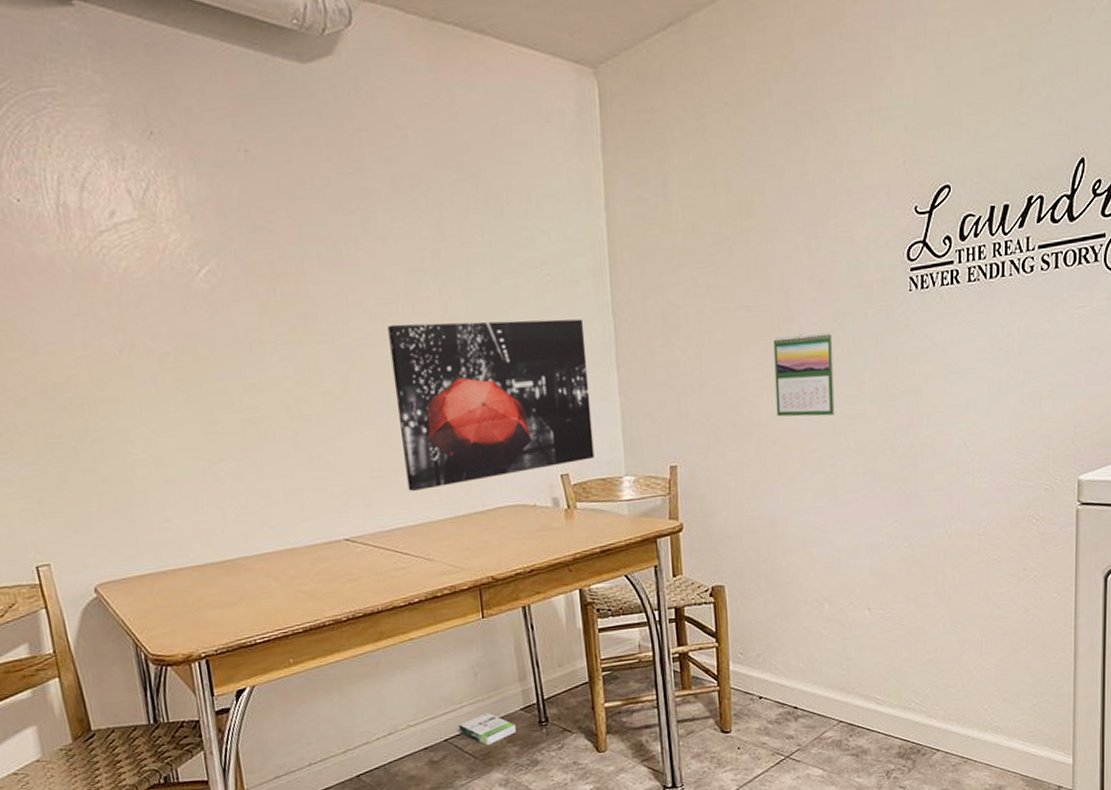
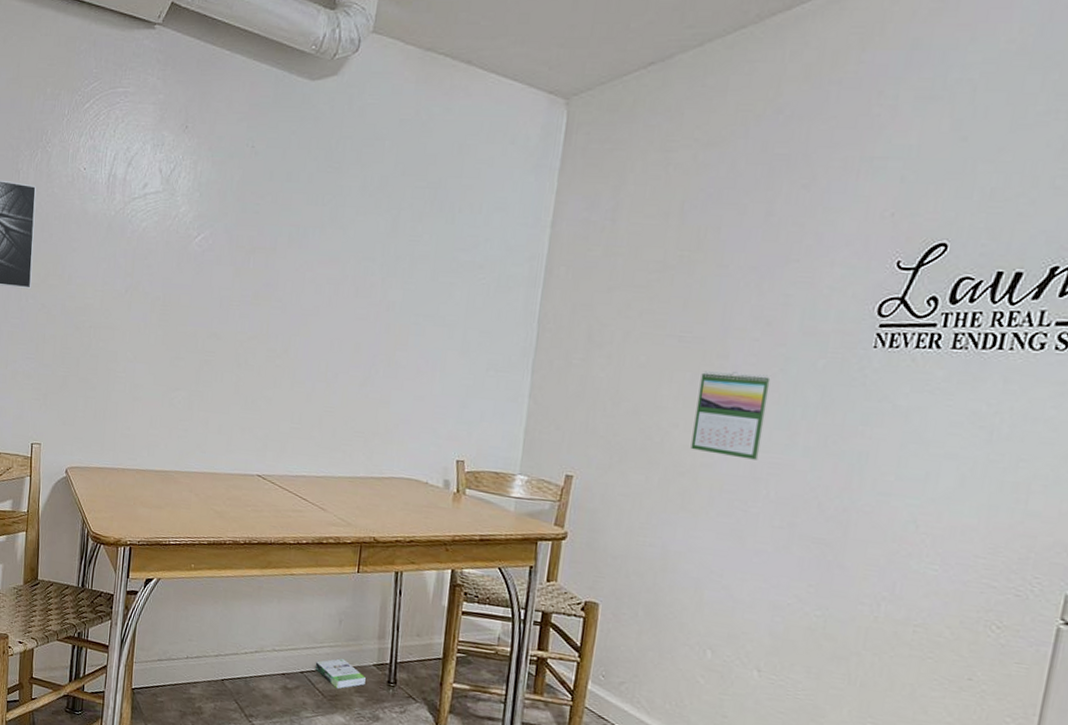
wall art: present [388,319,595,491] -> none [319,301,508,452]

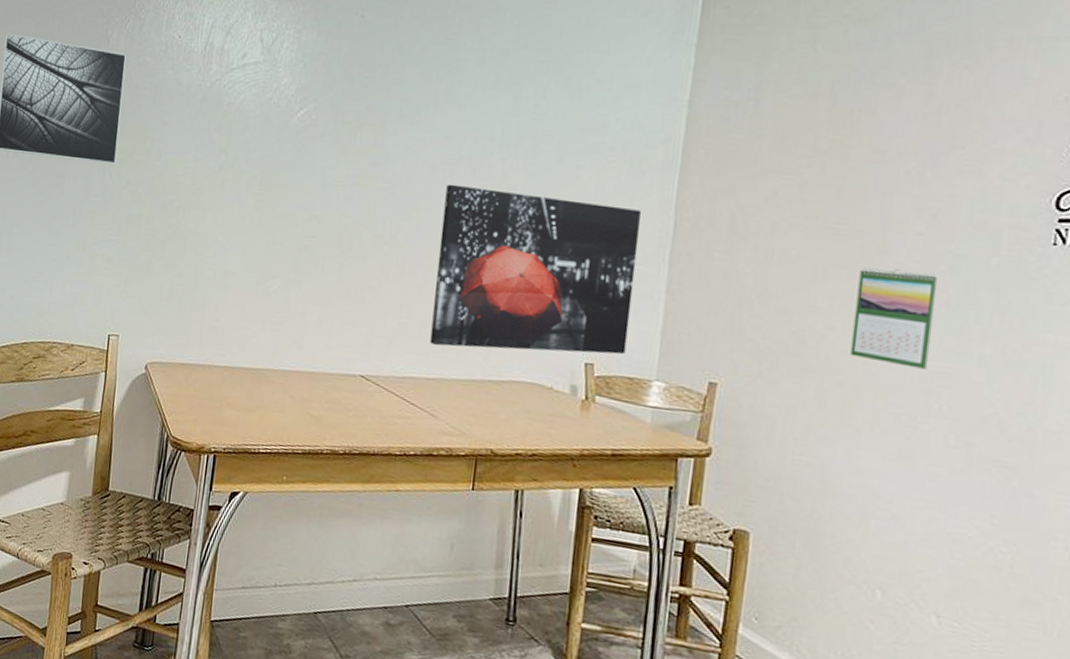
box: present [315,658,366,690] -> none [422,590,481,628]
wall art: none [319,301,508,452] -> present [429,184,642,355]

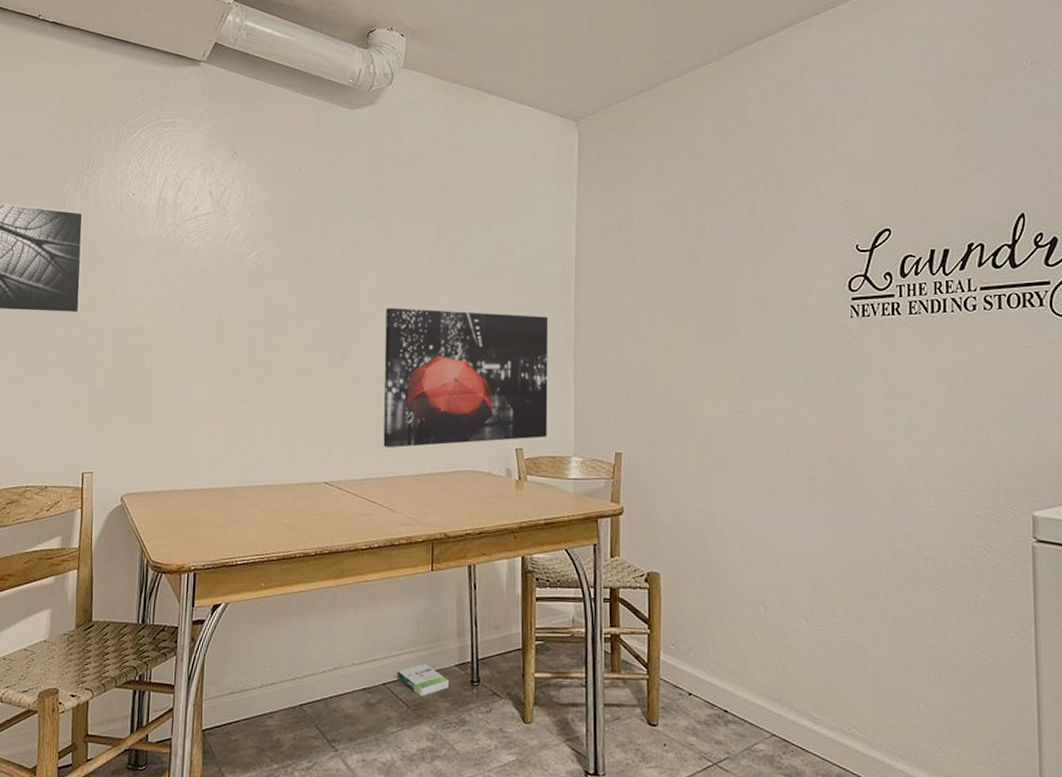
box: none [422,590,481,628] -> present [396,664,449,697]
calendar: present [850,267,939,370] -> none [718,347,776,423]

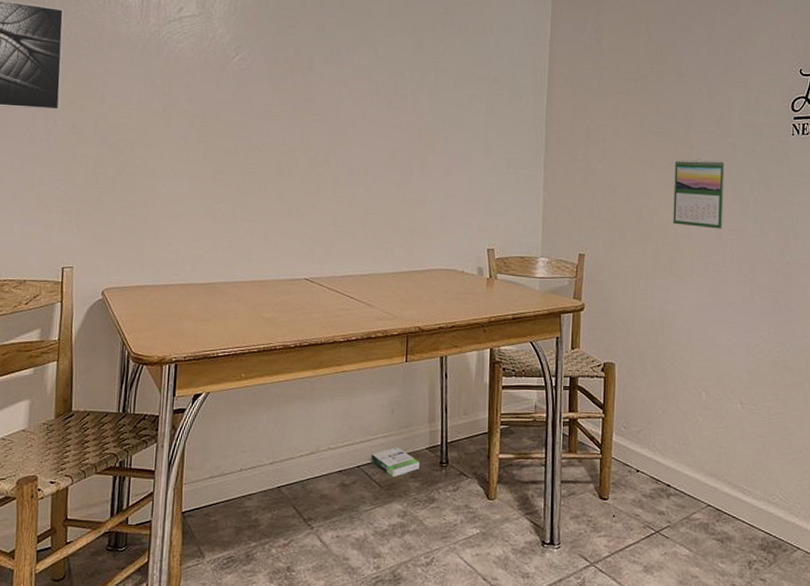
wall art: present [383,307,549,448] -> none [362,113,522,247]
calendar: none [718,347,776,423] -> present [673,159,725,229]

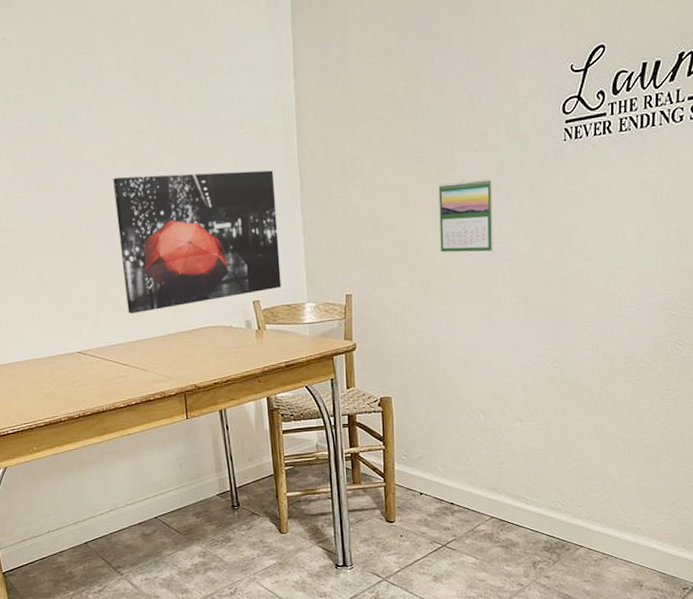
wall art: none [362,113,522,247] -> present [113,170,282,313]
box: present [370,447,420,478] -> none [166,497,213,524]

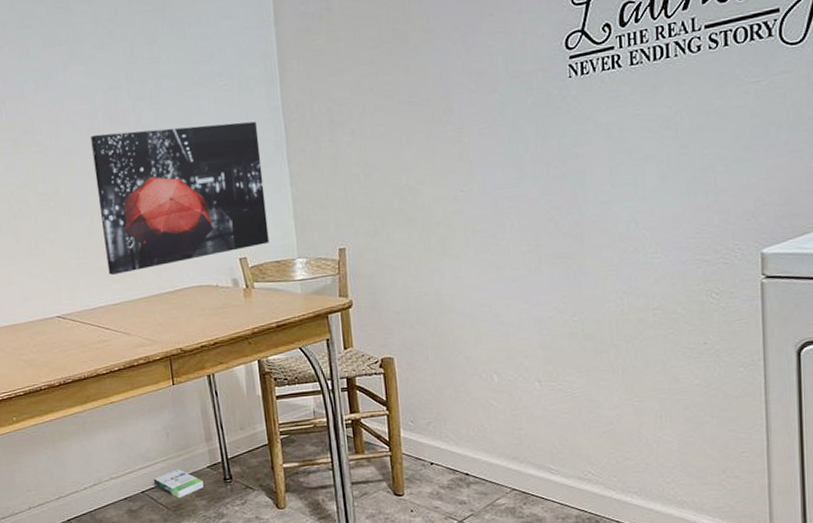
box: none [166,497,213,524] -> present [153,469,204,499]
calendar: present [439,178,493,253] -> none [434,120,498,201]

